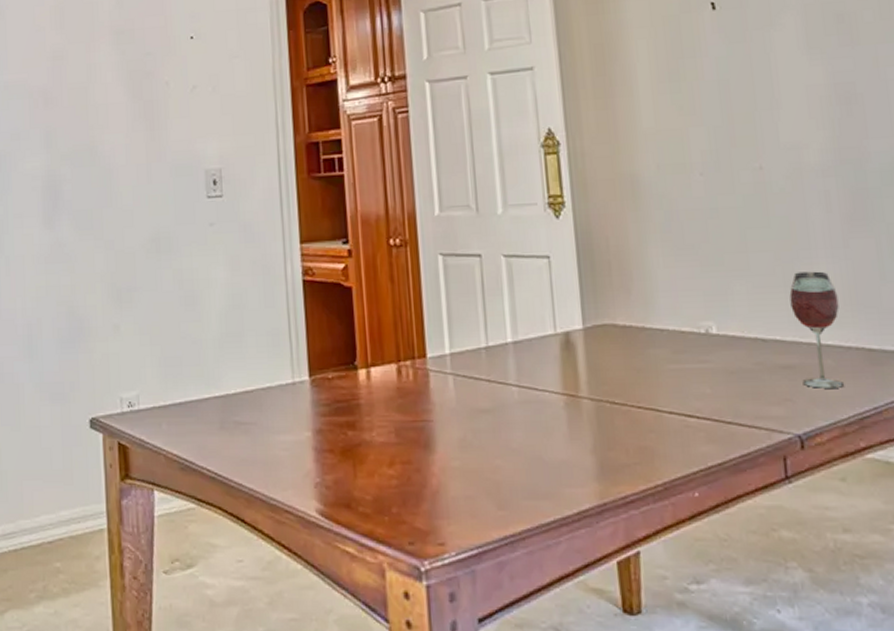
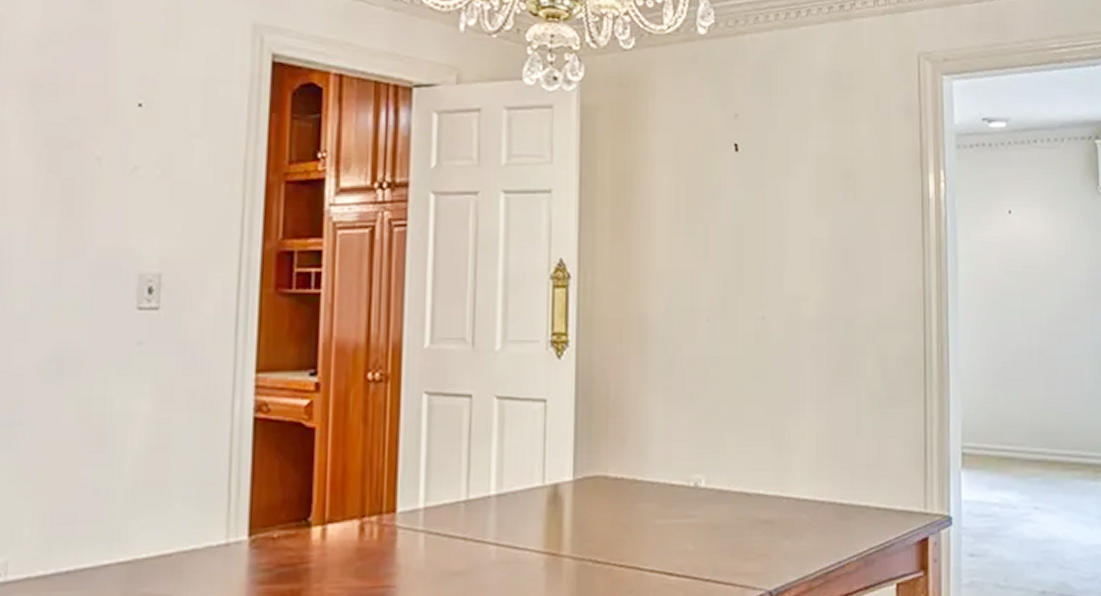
wineglass: present [789,271,845,388] -> none [776,425,818,543]

